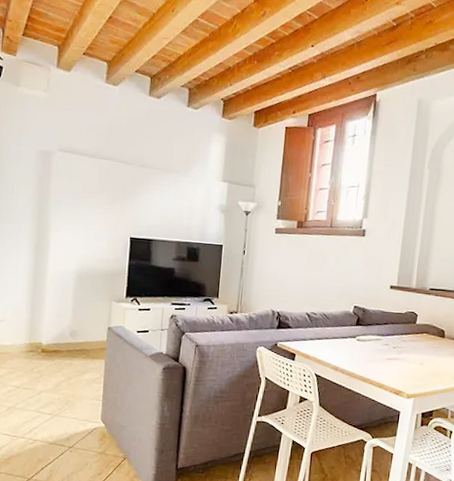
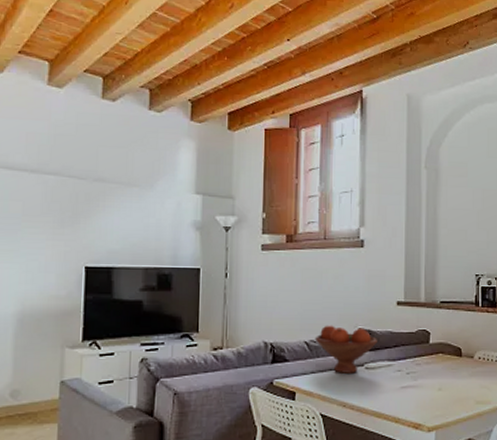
fruit bowl: none [315,300,370,343] -> present [315,325,377,373]

